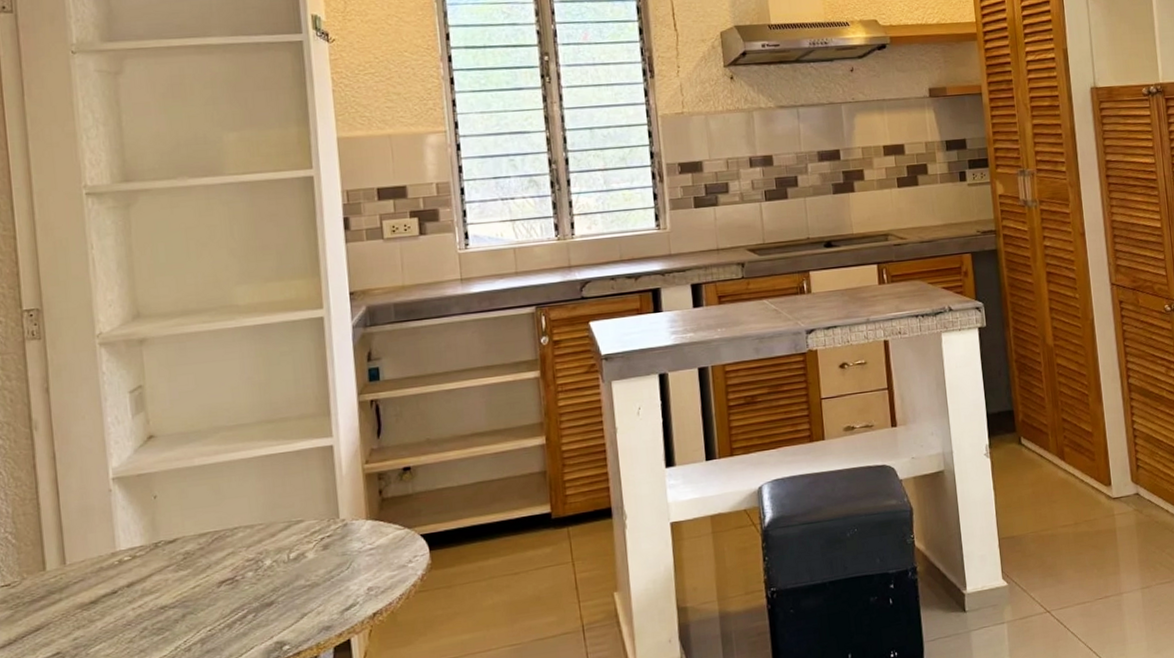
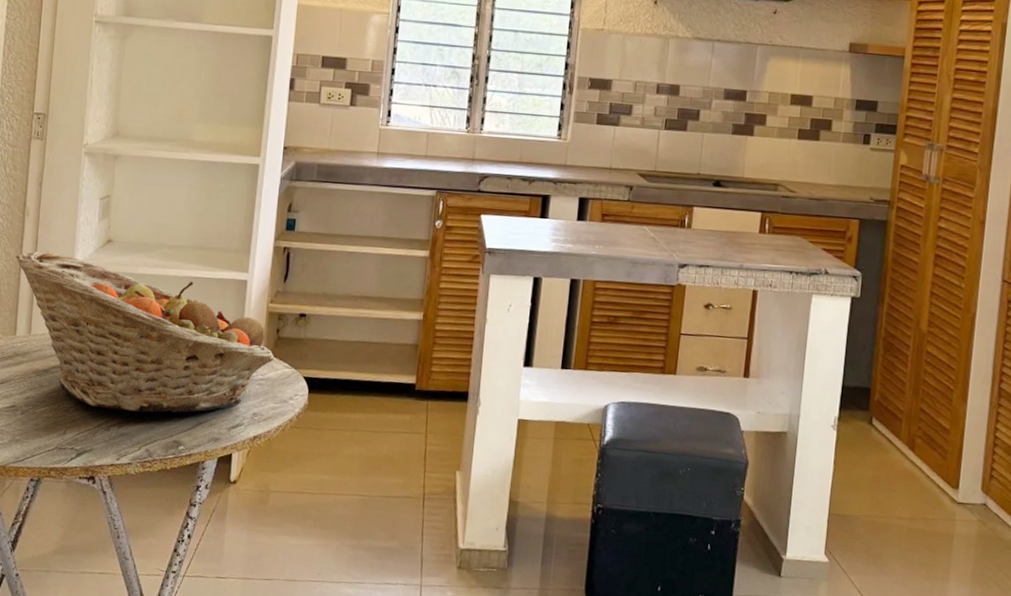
fruit basket: none [28,460,382,629] -> present [15,251,275,413]

